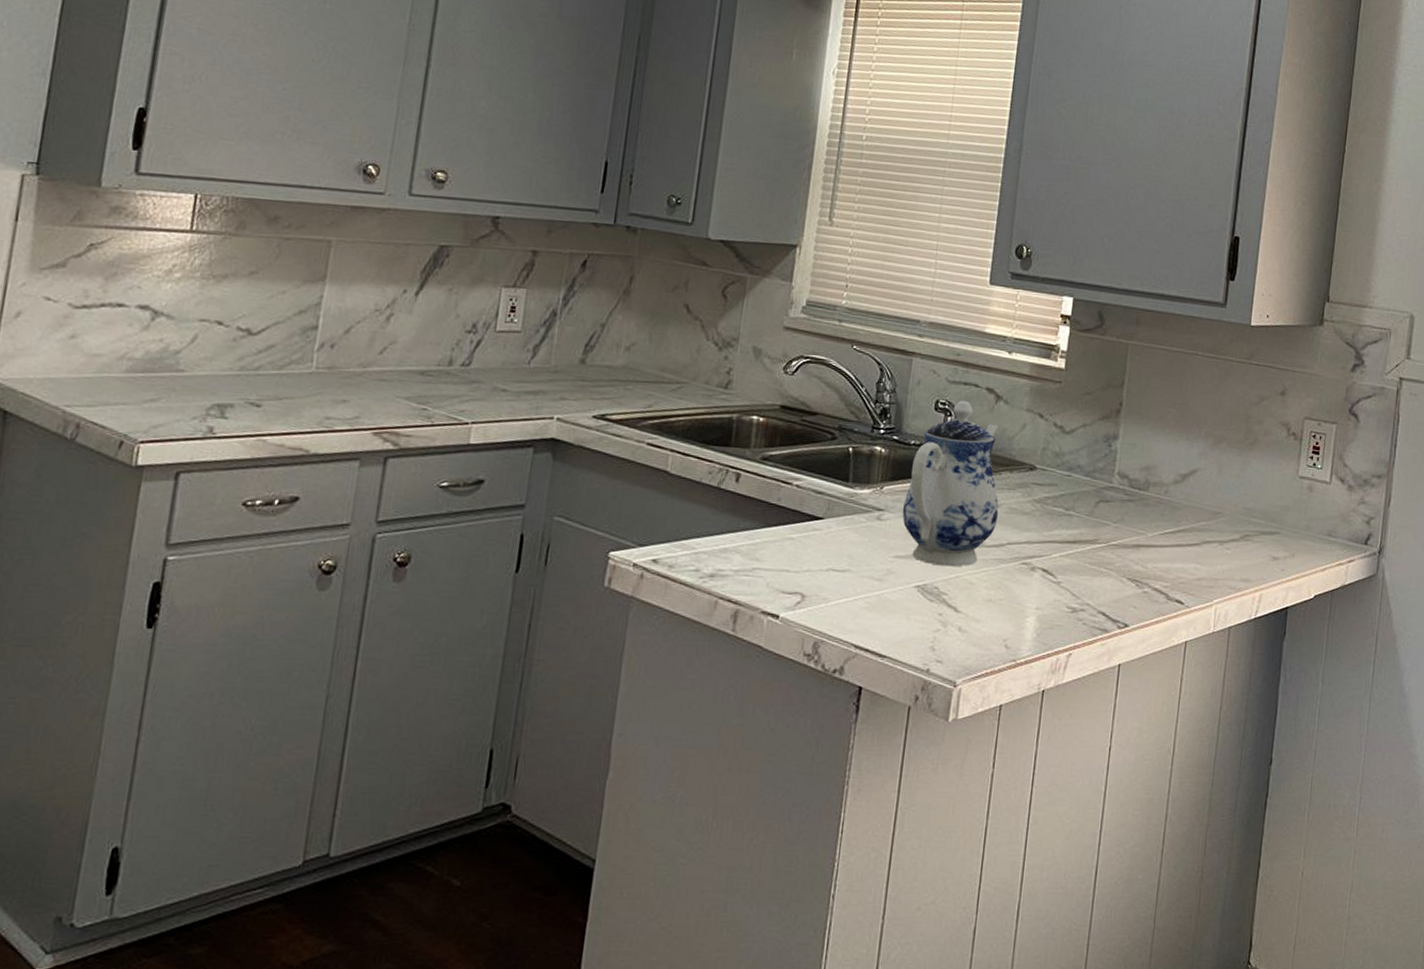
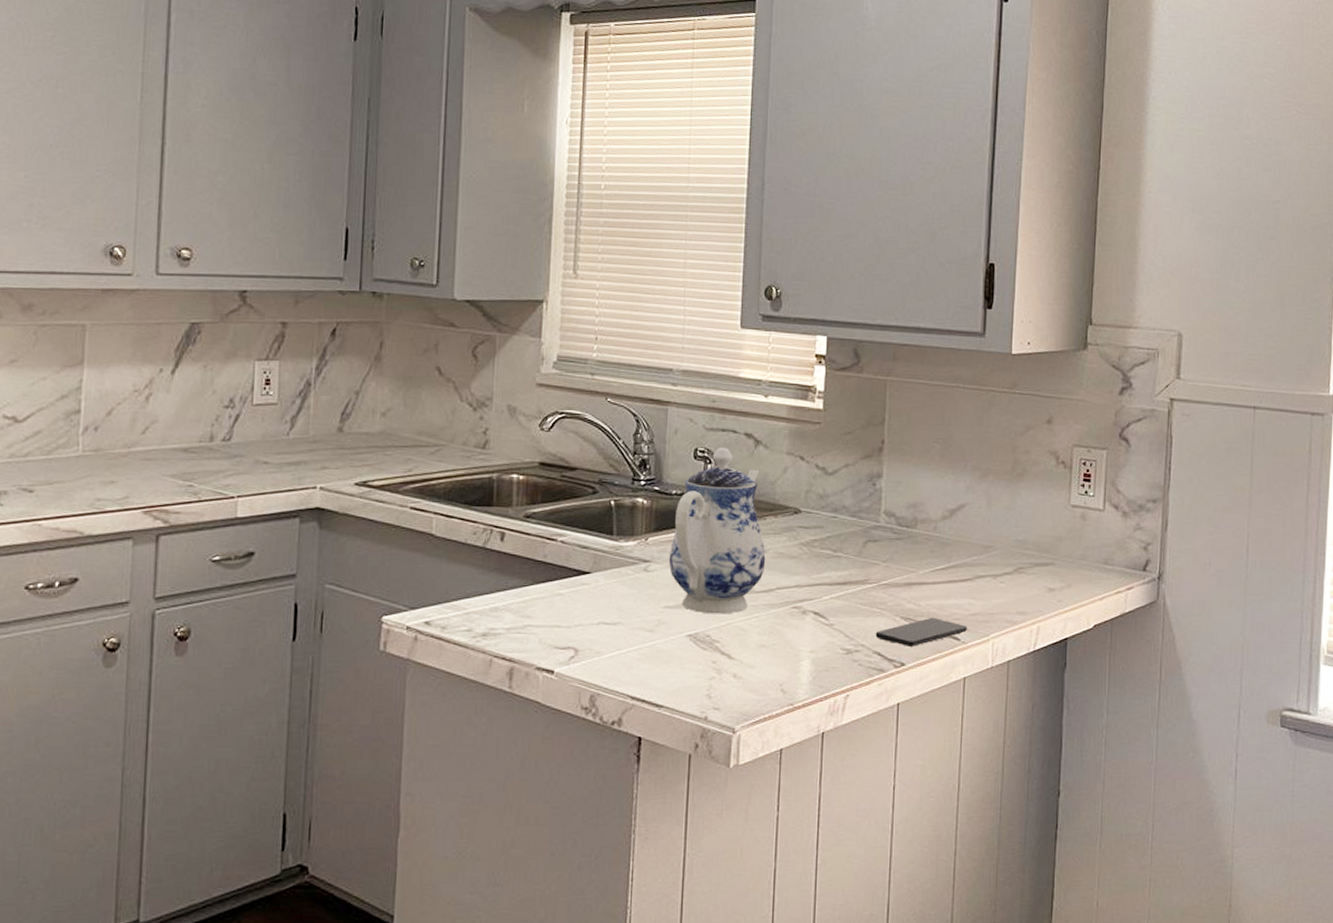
smartphone: none [1101,580,1192,608] -> present [875,617,967,646]

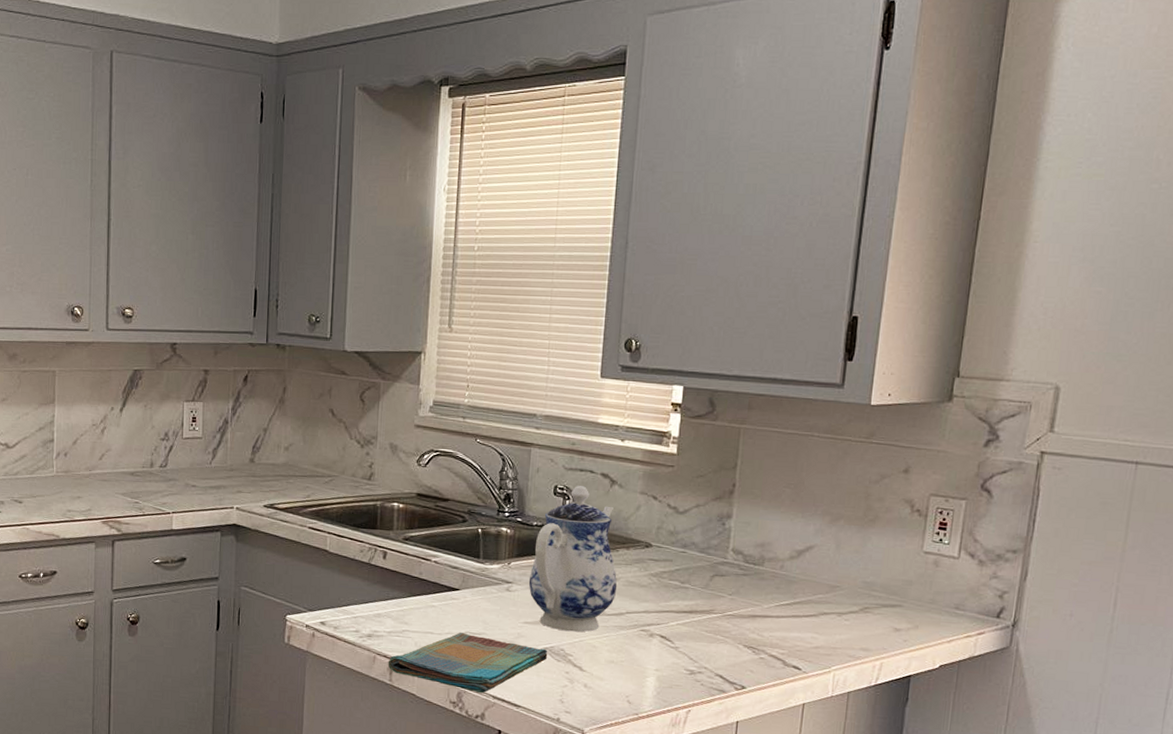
dish towel: none [507,624,692,695] -> present [388,632,548,694]
smartphone: present [875,617,967,646] -> none [718,647,809,672]

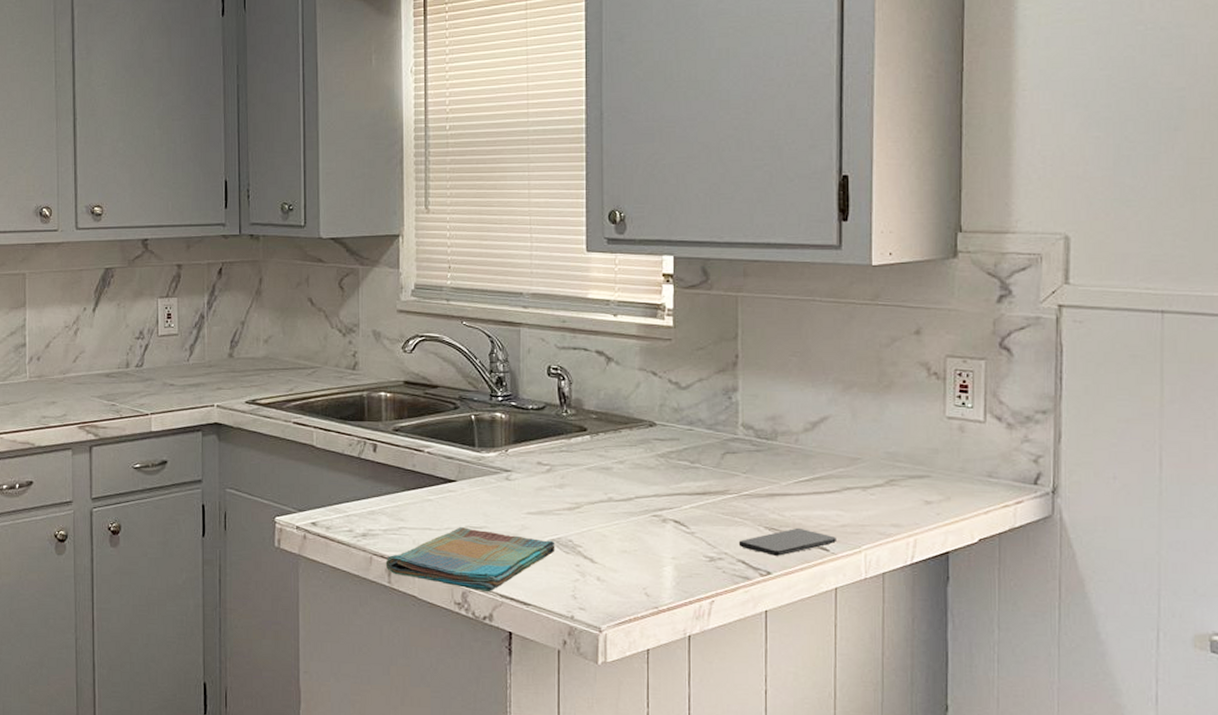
teapot: present [528,486,617,632] -> none [528,365,623,521]
smartphone: none [718,647,809,672] -> present [738,527,836,556]

